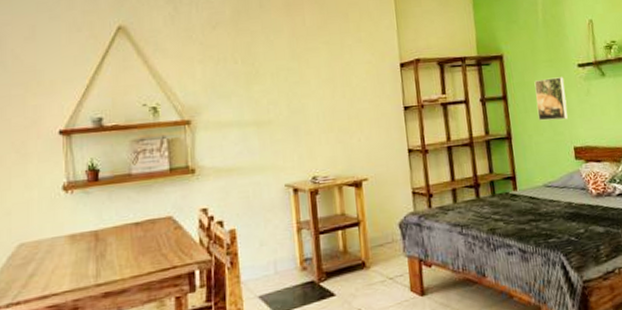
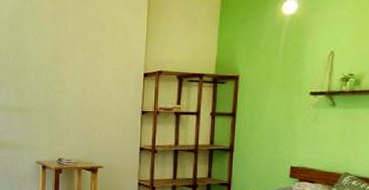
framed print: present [534,77,568,121] -> none [262,102,294,141]

